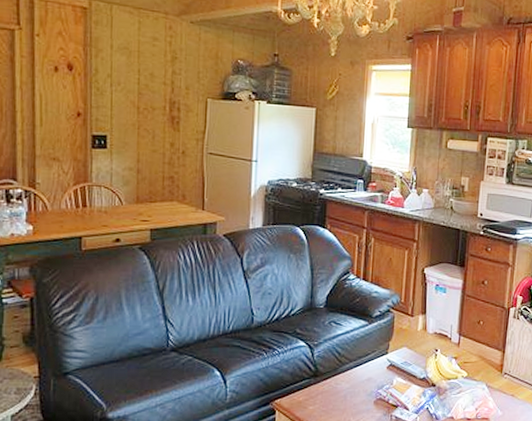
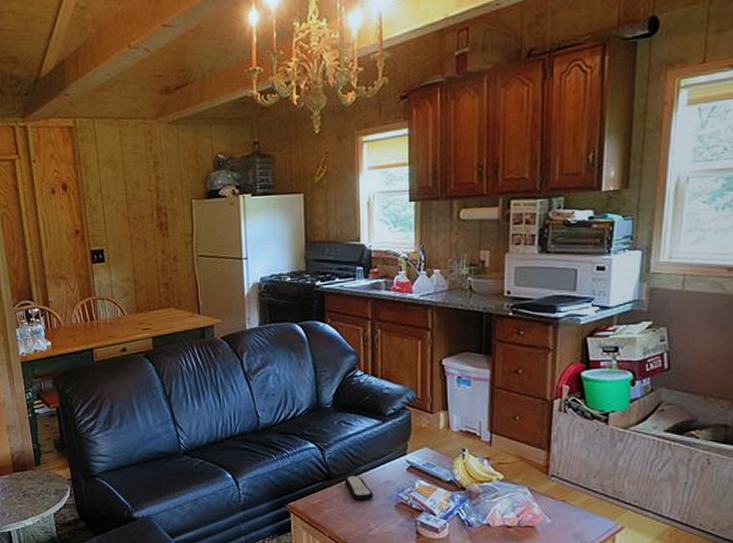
remote control: none [330,373,355,397] -> present [344,475,373,501]

